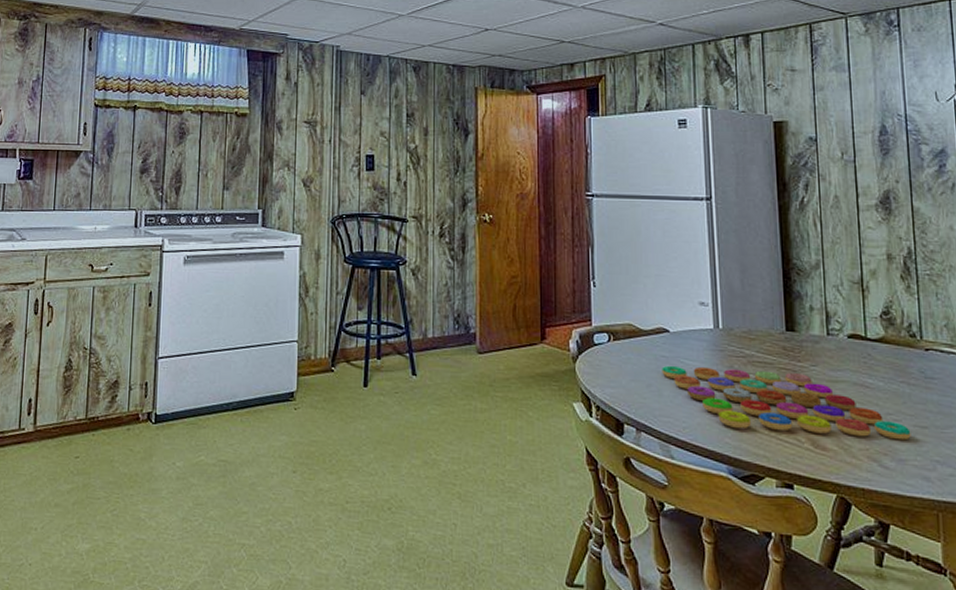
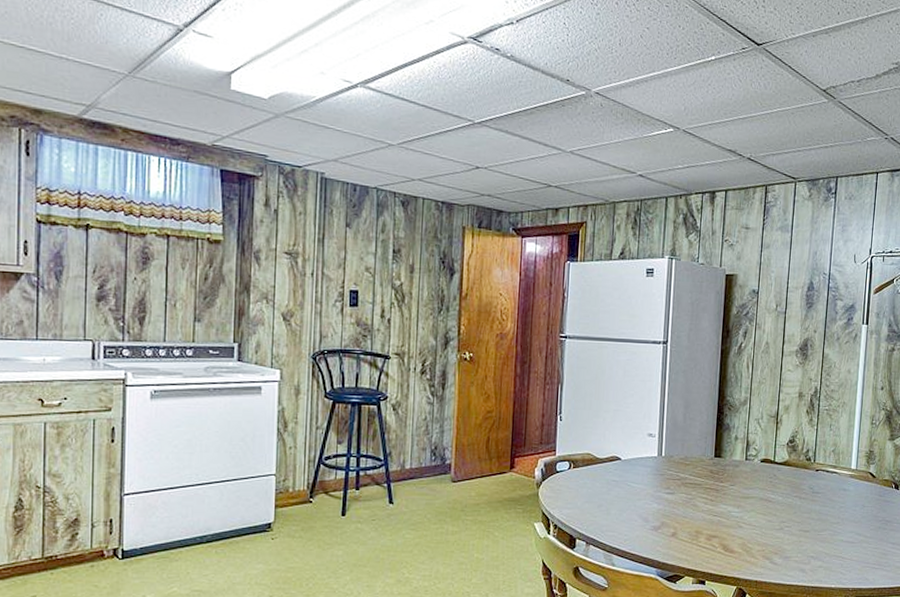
board game: present [662,365,911,441] -> none [611,488,797,542]

